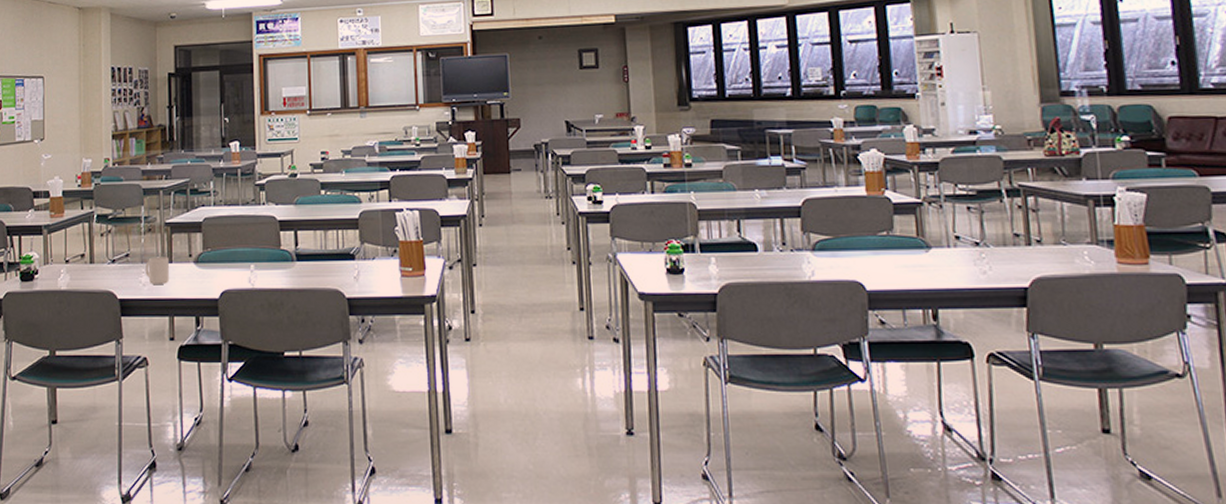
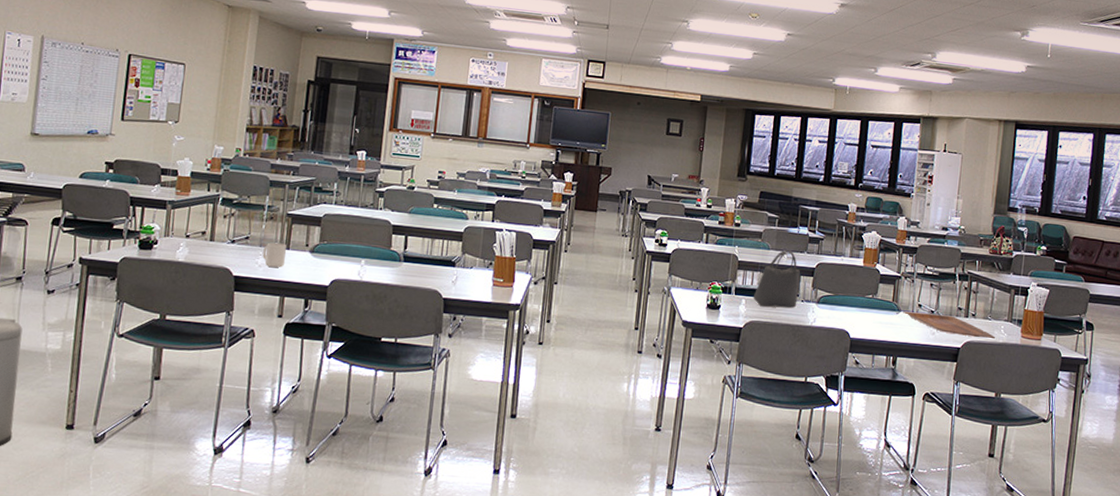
handbag: none [724,186,785,263] -> present [753,249,800,309]
tray: none [935,246,1079,271] -> present [903,311,996,339]

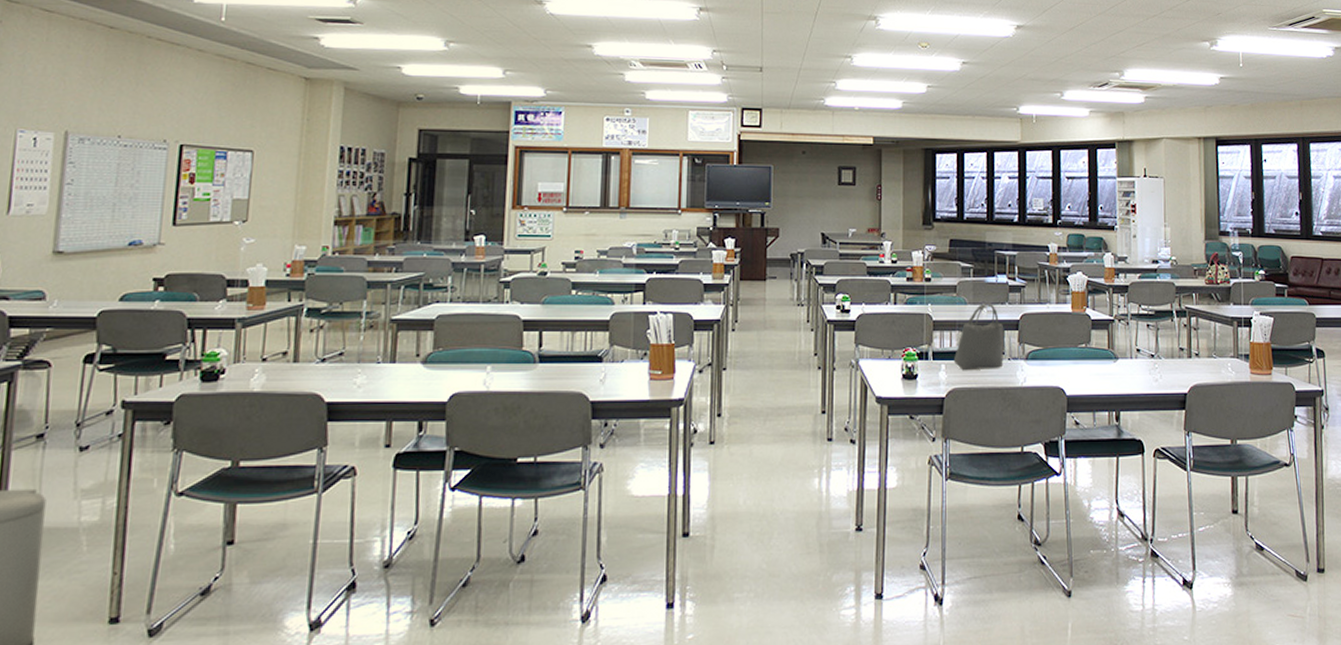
cup: present [262,242,287,268] -> none [362,356,392,387]
tray: present [903,311,996,339] -> none [1121,358,1224,380]

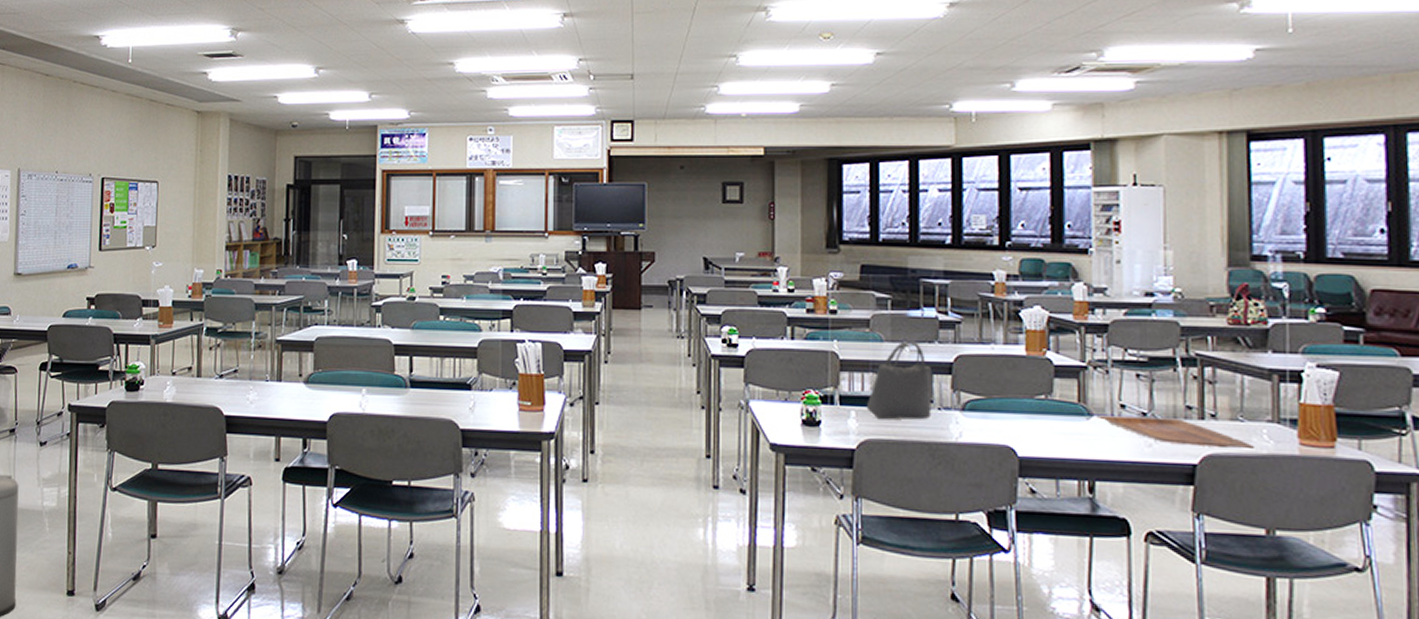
tray: none [1121,358,1224,380] -> present [1097,415,1256,450]

